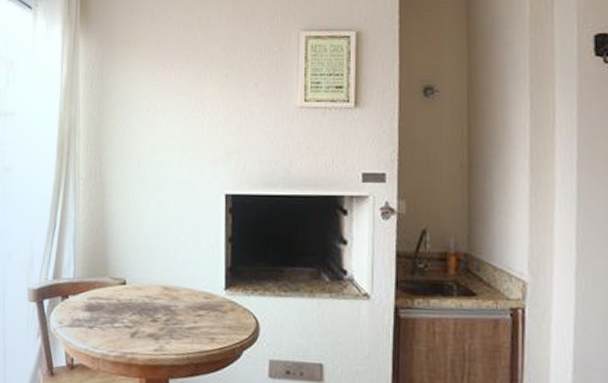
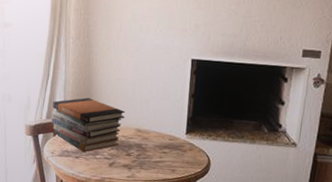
book stack: none [58,250,148,320] -> present [51,97,125,152]

